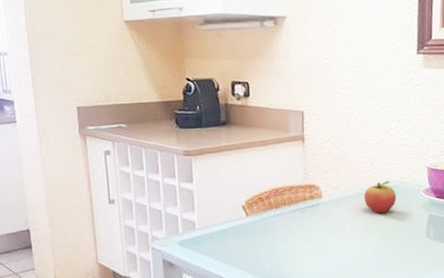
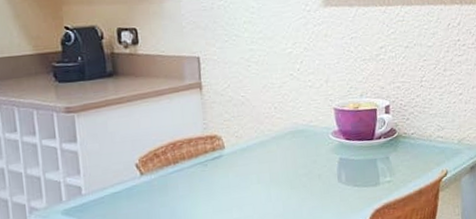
fruit: present [364,181,396,213] -> none [269,125,304,161]

